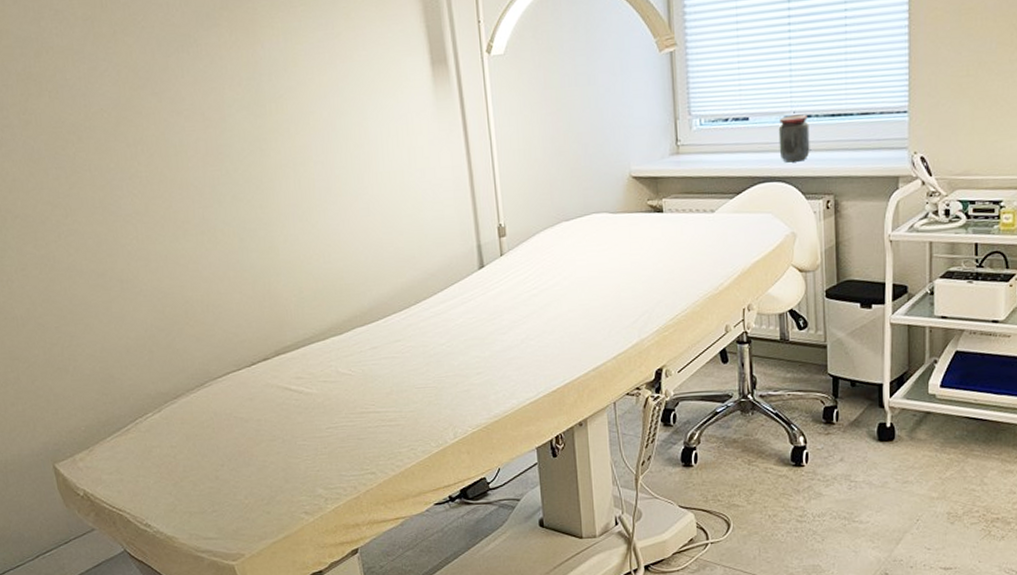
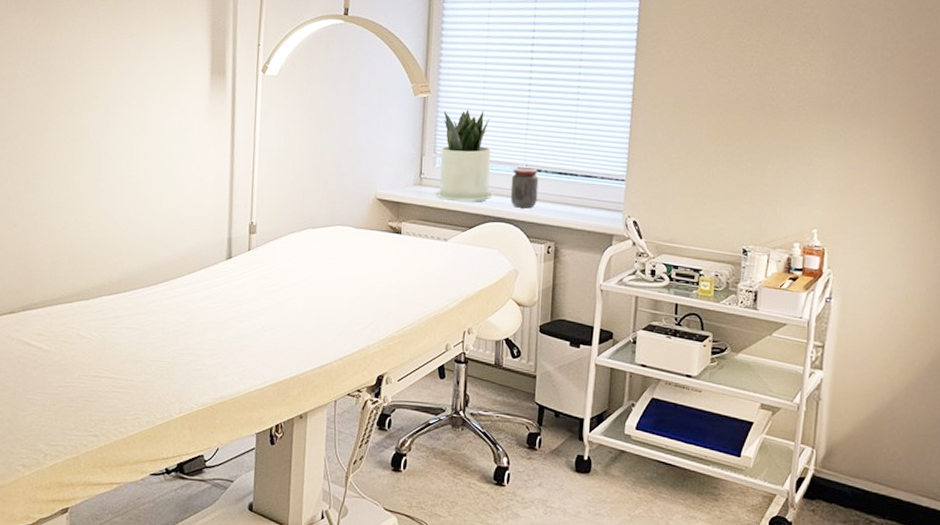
planter: none [694,56,761,168] -> present [434,109,494,203]

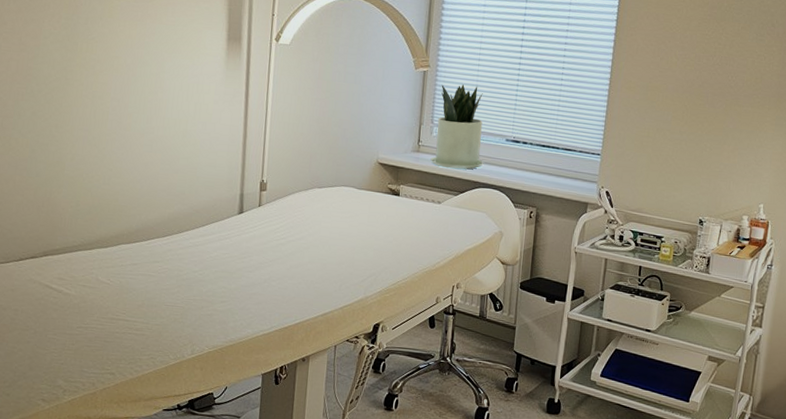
jar: present [510,167,539,209] -> none [498,139,525,177]

